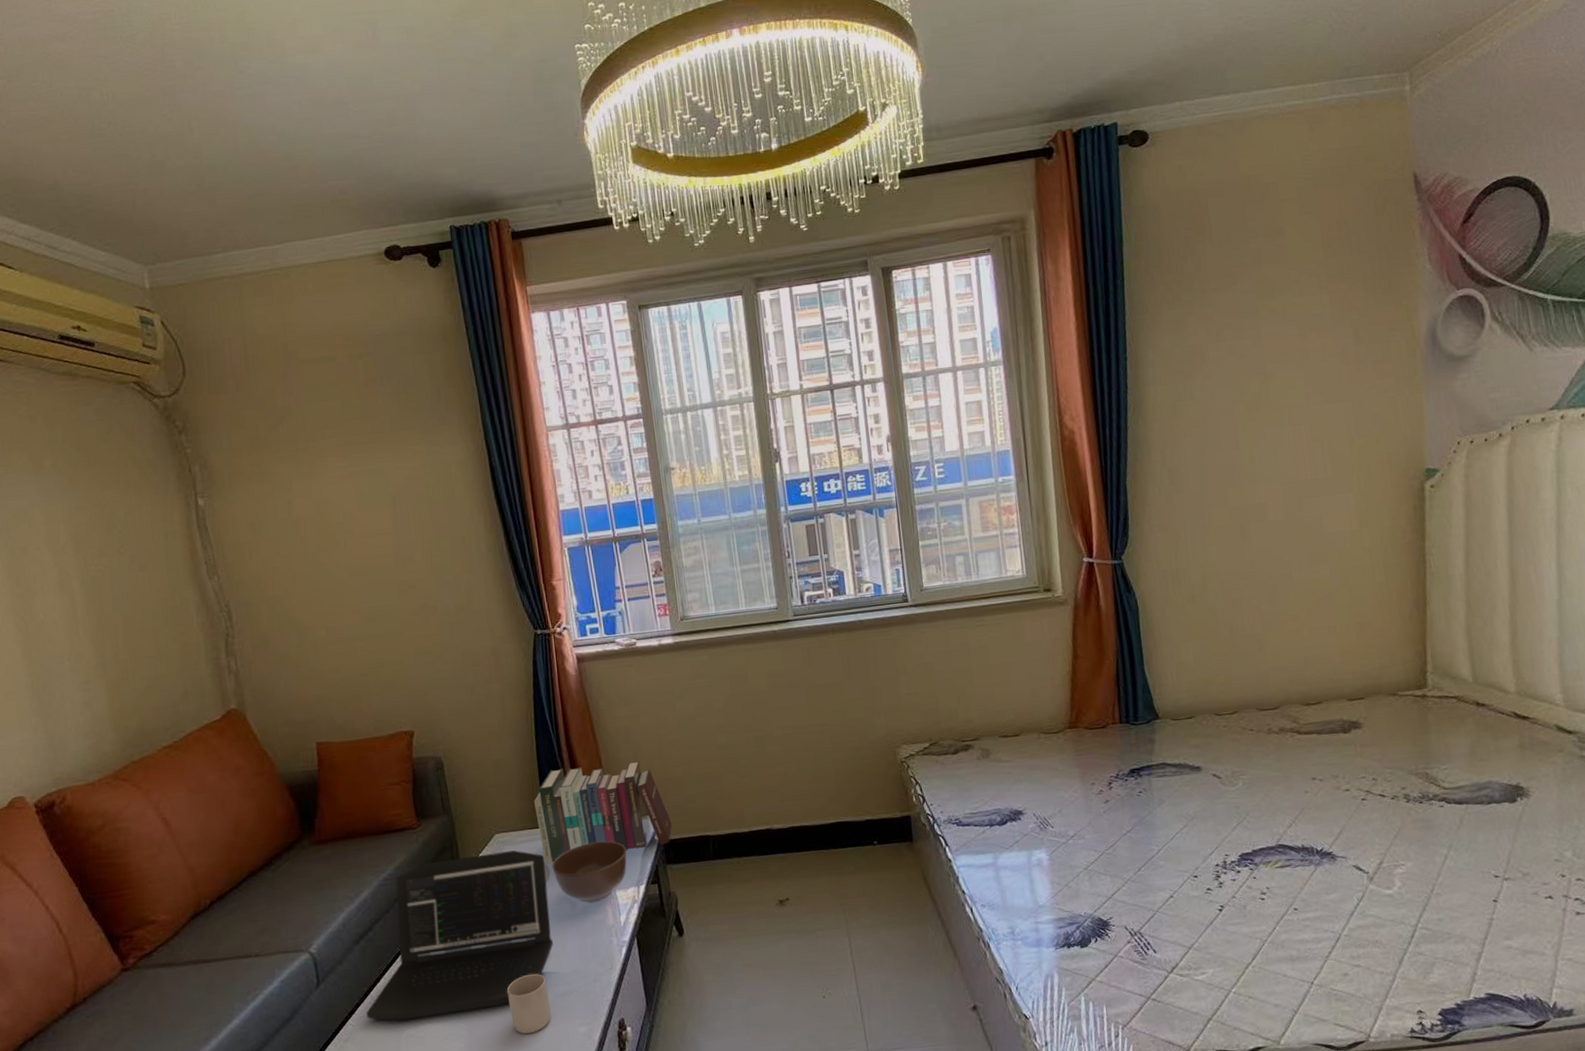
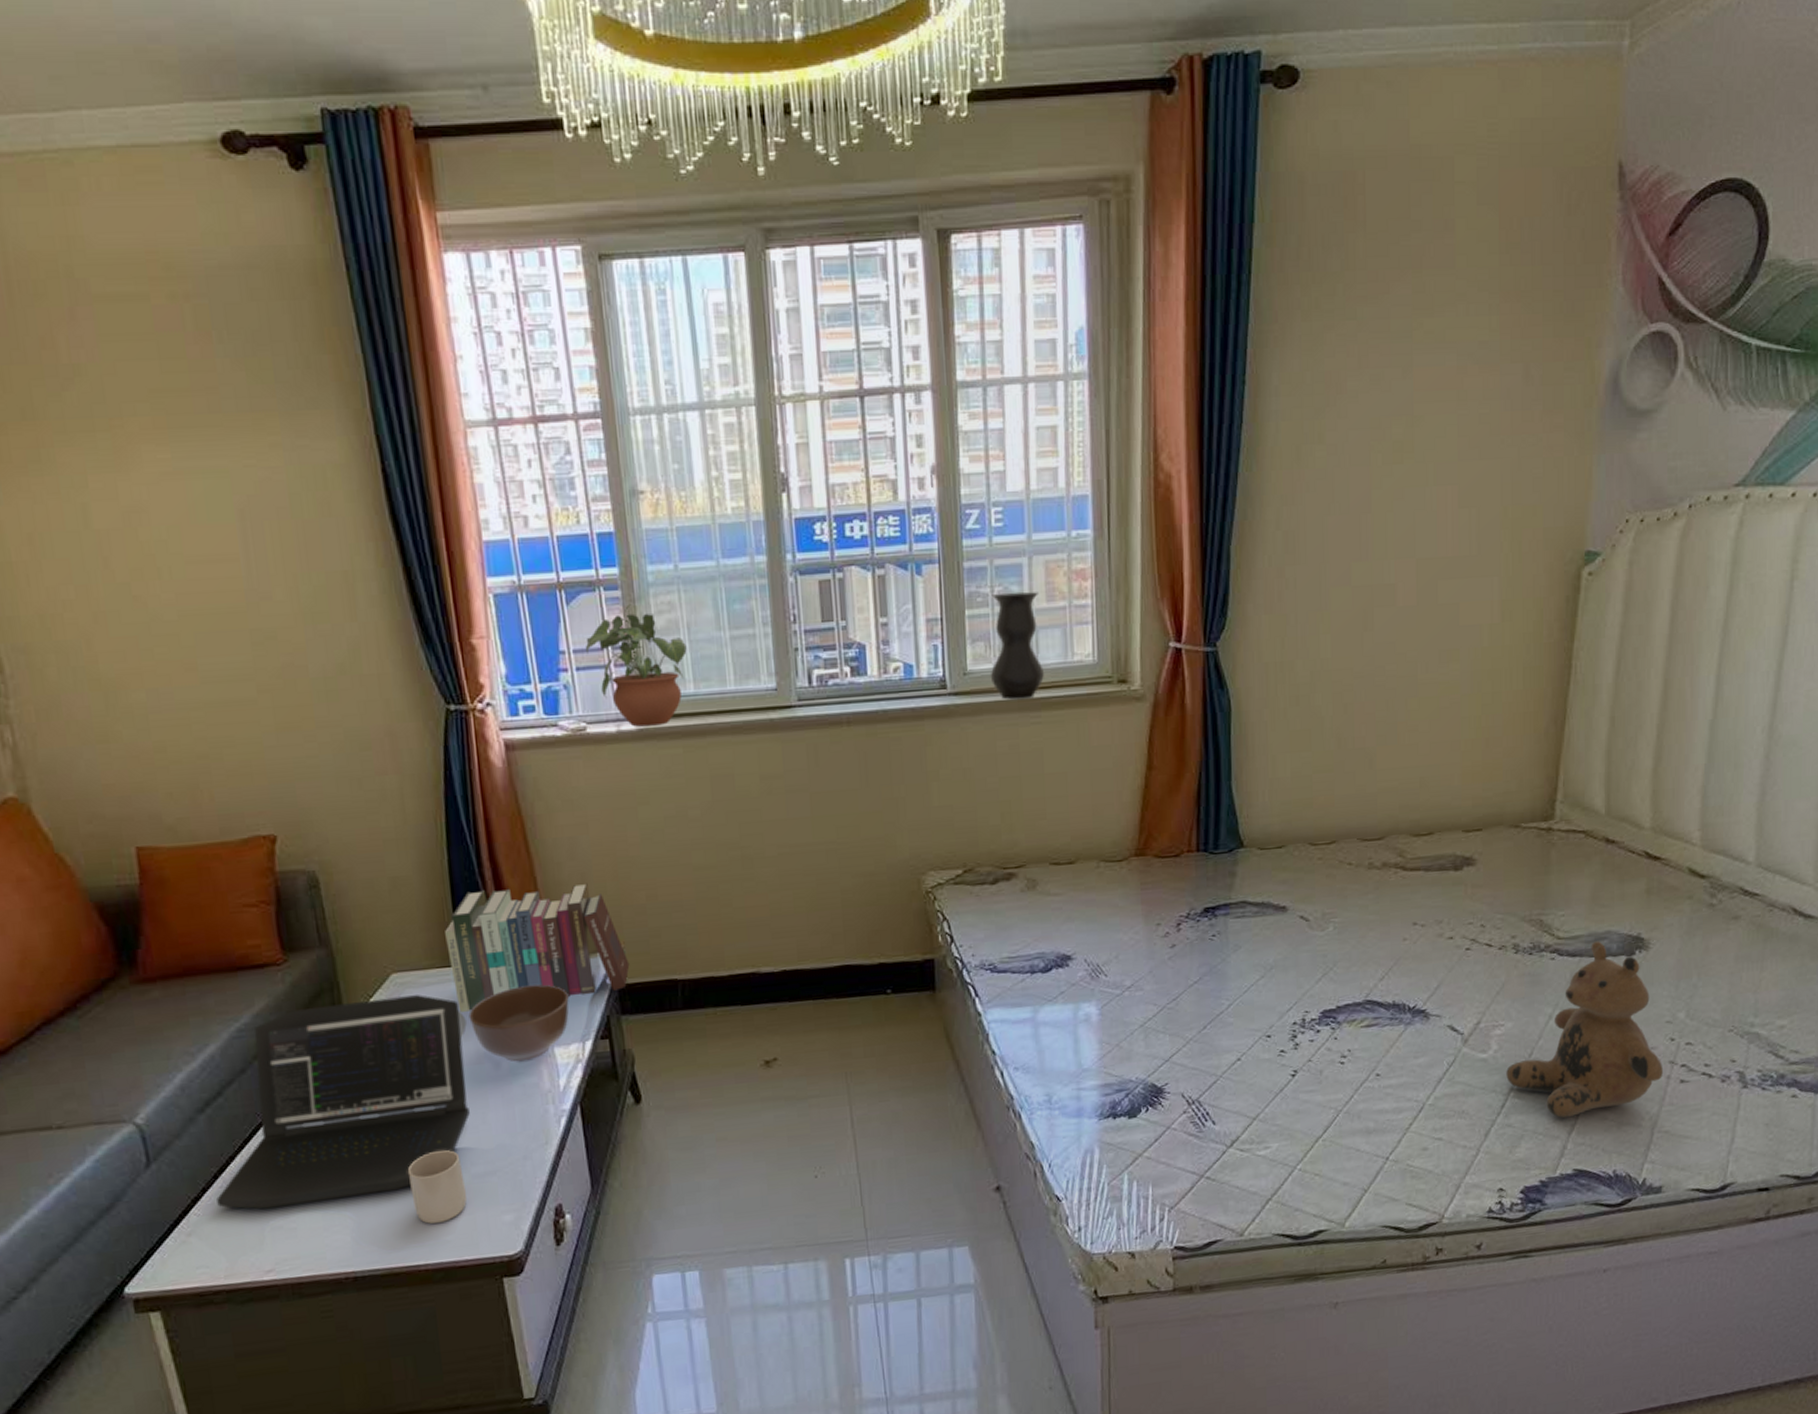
potted plant: none [634,550,709,641] -> present [585,604,687,728]
vase: none [939,525,985,609] -> present [990,592,1044,701]
teddy bear: none [1411,790,1559,947] -> present [1506,941,1664,1118]

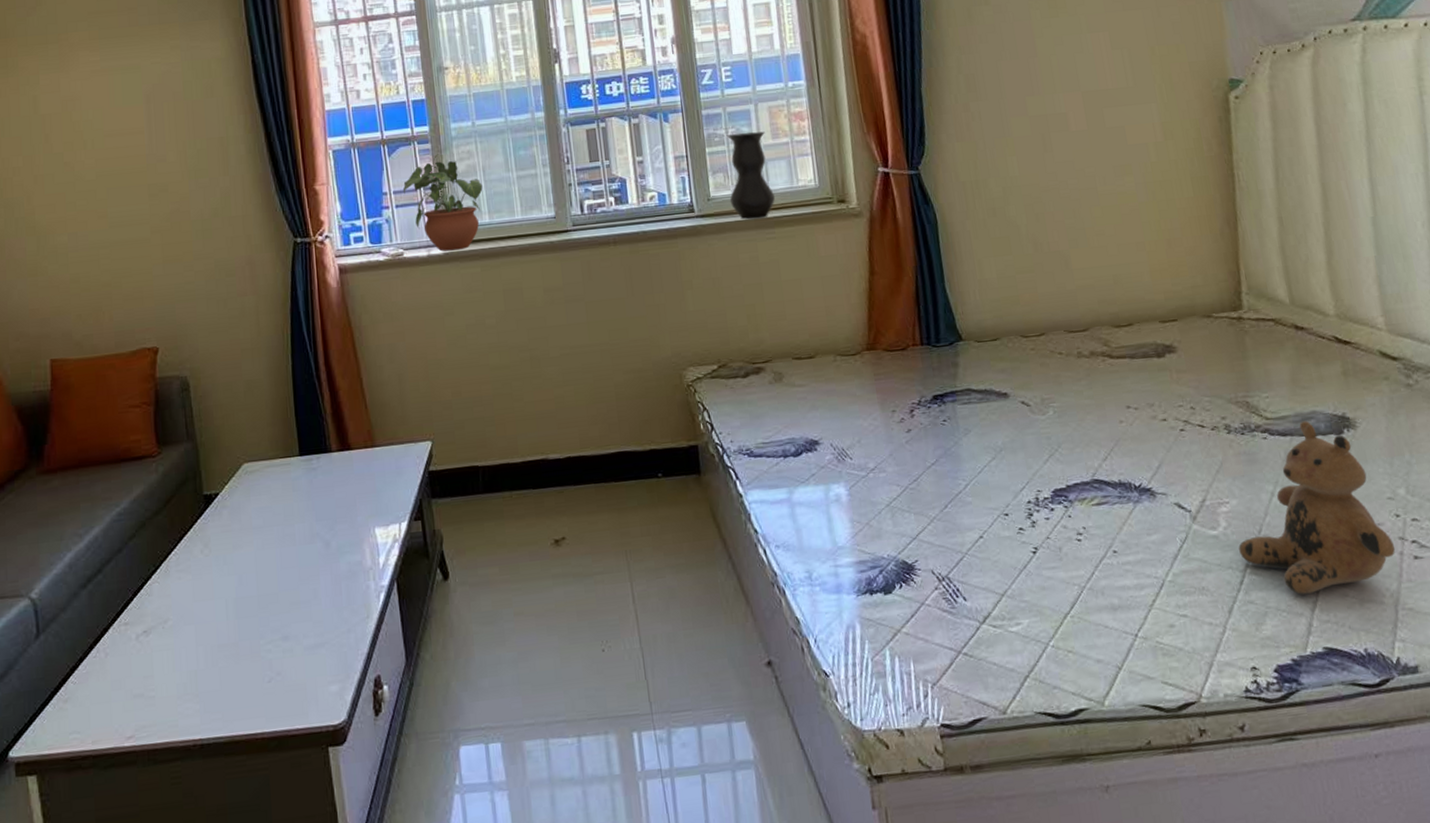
laptop: present [217,994,470,1210] -> none [91,481,304,679]
mug: present [407,1149,467,1225] -> none [249,622,300,694]
books: present [445,883,630,1013] -> none [288,382,439,498]
bowl: present [468,984,570,1062] -> none [305,471,388,542]

